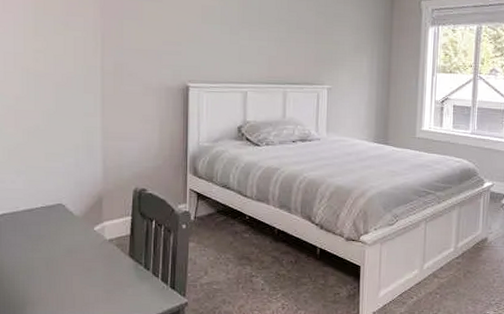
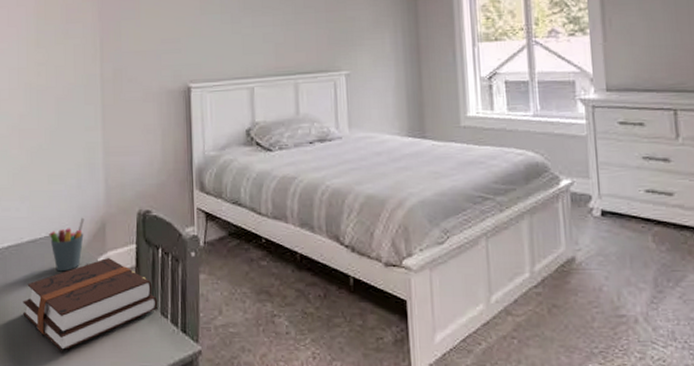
hardback book: none [18,227,150,303] -> present [23,258,158,351]
pen holder: none [45,192,82,238] -> present [49,217,85,272]

